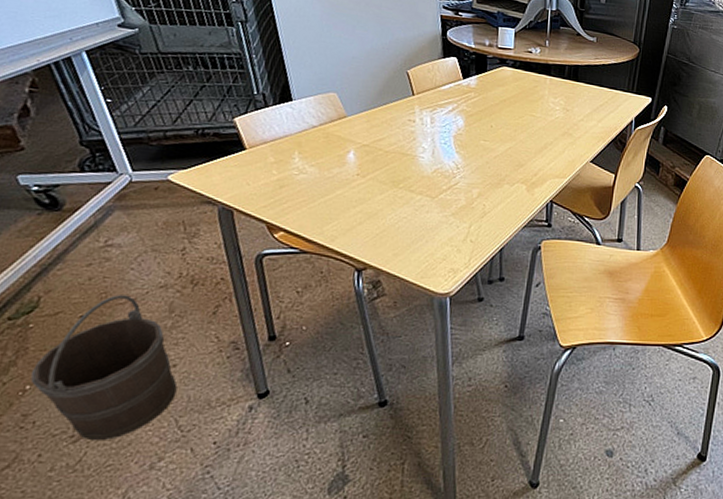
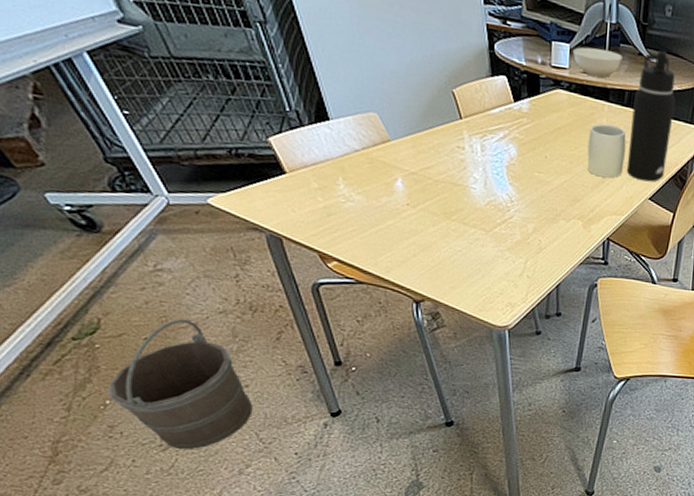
bowl: none [517,30,562,56] -> present [572,47,622,78]
mug: none [530,95,567,144] -> present [587,123,626,178]
water bottle: none [568,30,612,146] -> present [626,49,675,182]

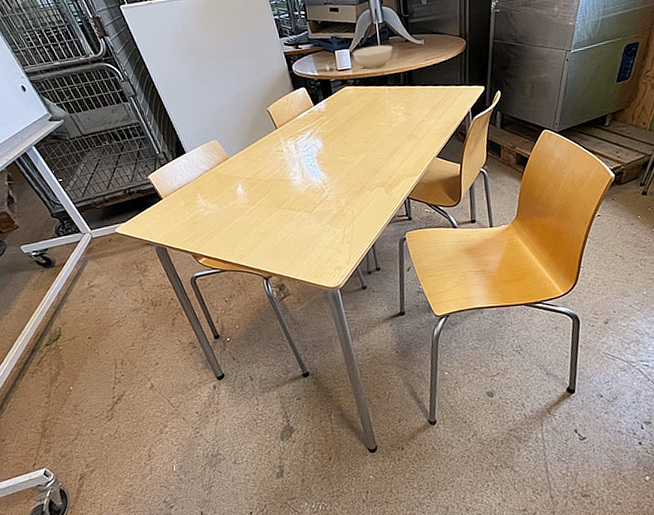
bucket: present [107,319,253,449] -> none [70,319,163,418]
mug: present [587,123,626,178] -> none [376,103,410,148]
water bottle: present [626,49,675,182] -> none [408,32,446,143]

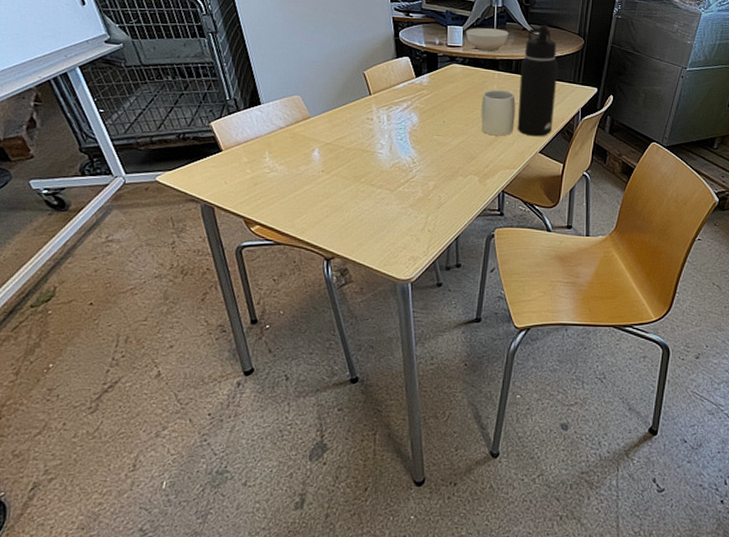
mug: none [376,103,410,148] -> present [481,90,516,136]
water bottle: none [408,32,446,143] -> present [517,24,558,137]

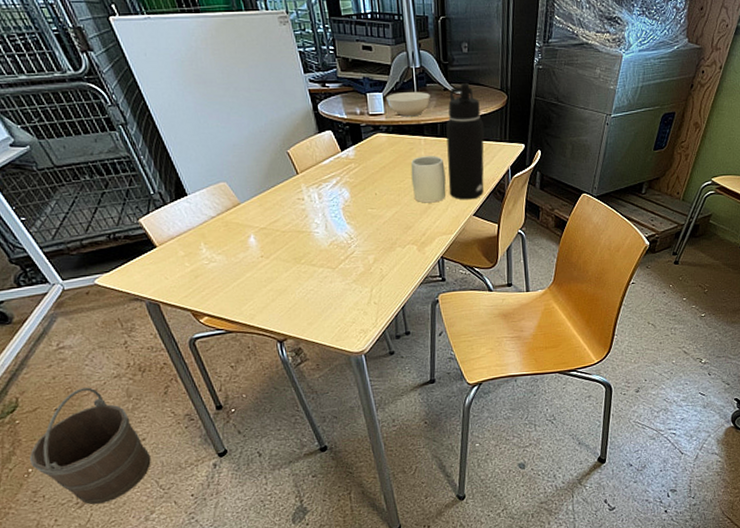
bucket: none [52,284,175,411] -> present [29,387,151,504]

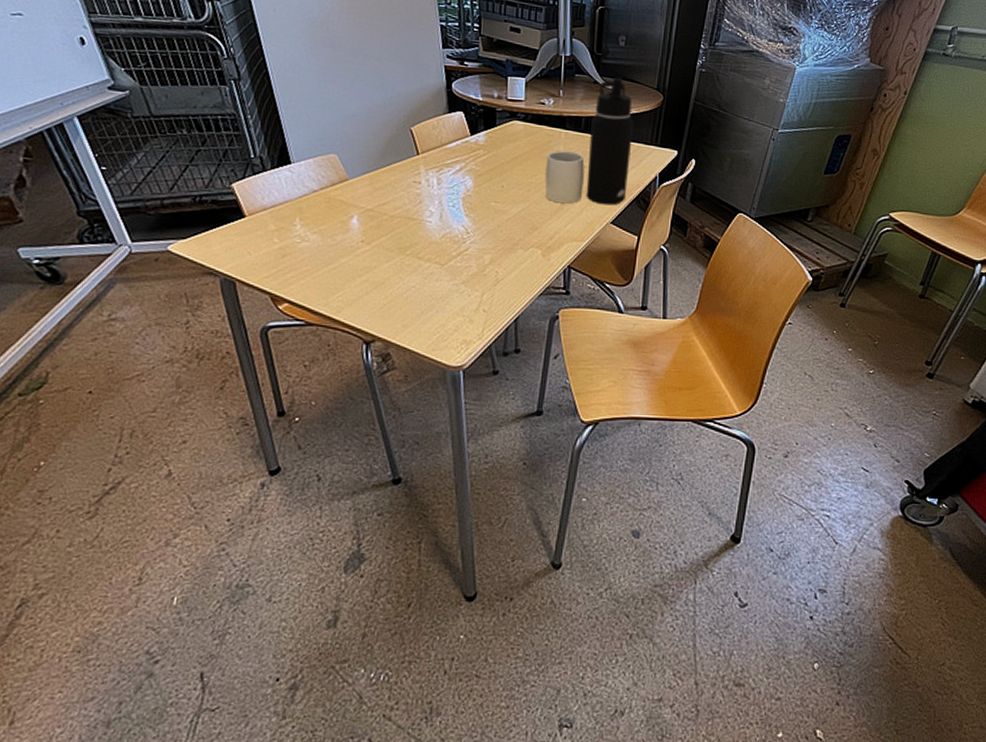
bucket: present [29,387,151,504] -> none [44,370,188,516]
bowl: present [385,92,430,117] -> none [528,79,578,107]

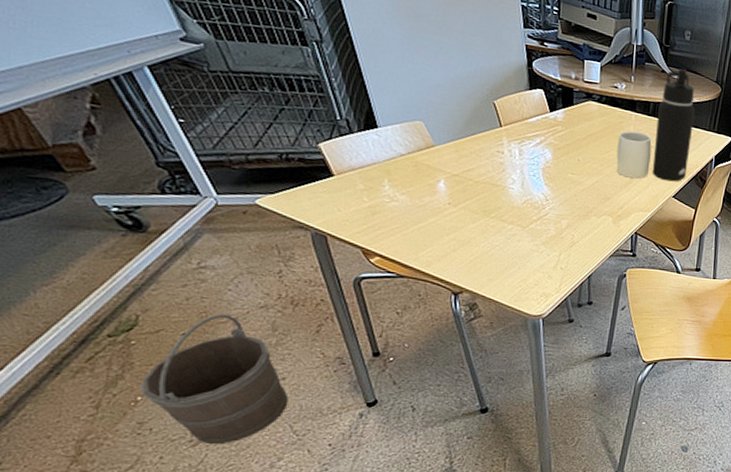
bucket: none [44,370,188,516] -> present [140,314,288,444]

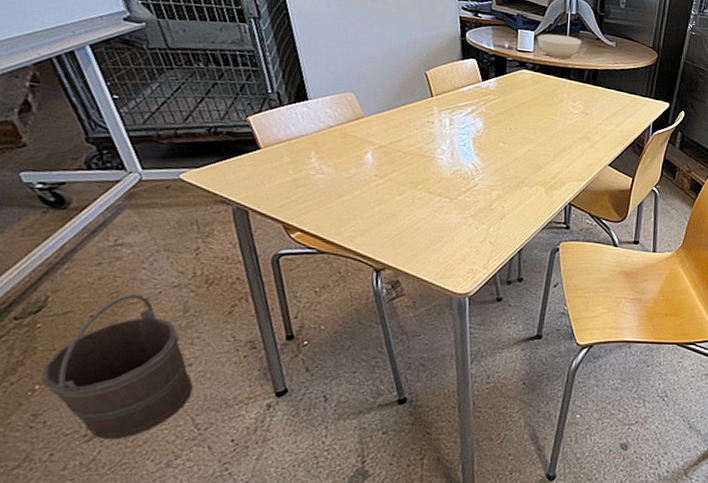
bowl: none [603,65,647,92] -> present [537,34,582,59]
mug: present [616,131,652,179] -> none [549,98,586,147]
water bottle: present [652,68,695,182] -> none [586,35,631,150]

